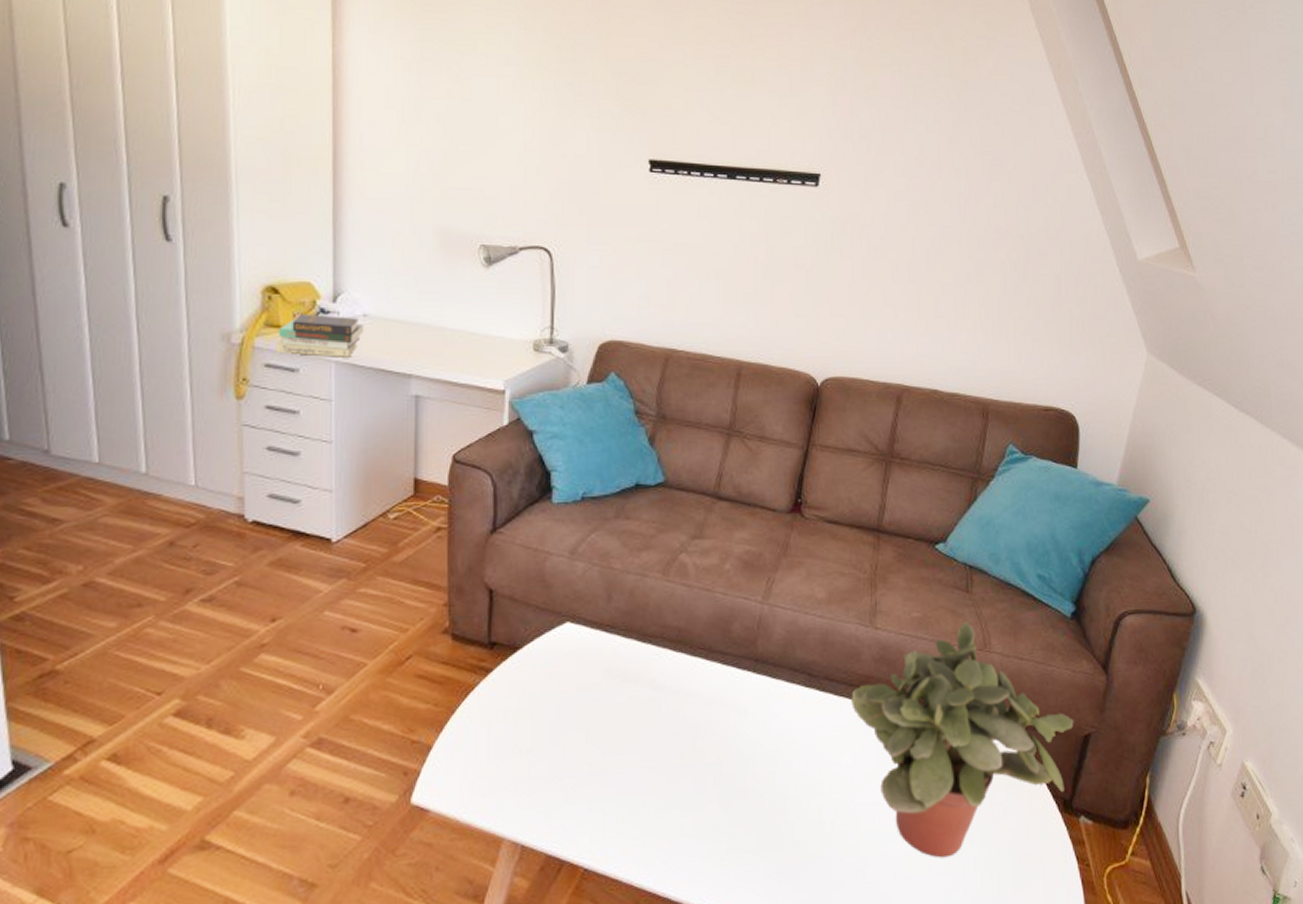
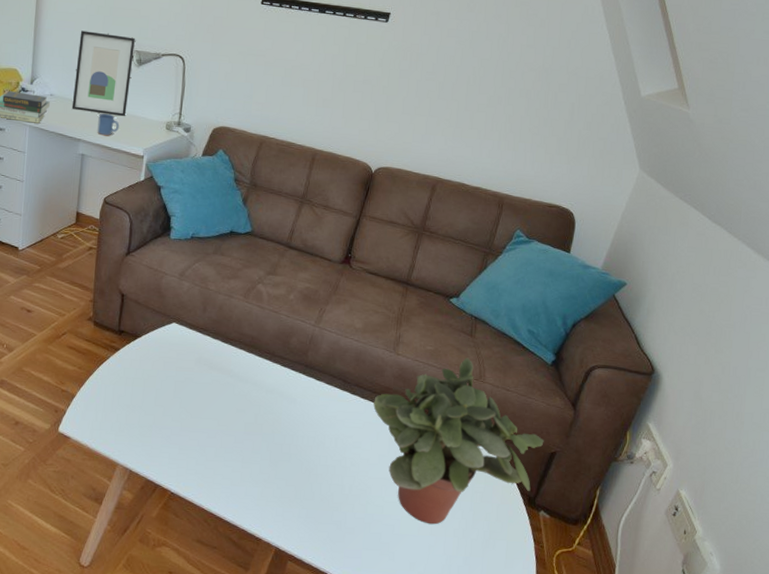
picture frame: none [395,222,481,338] -> present [71,30,136,117]
mug: none [436,335,467,367] -> present [97,113,120,136]

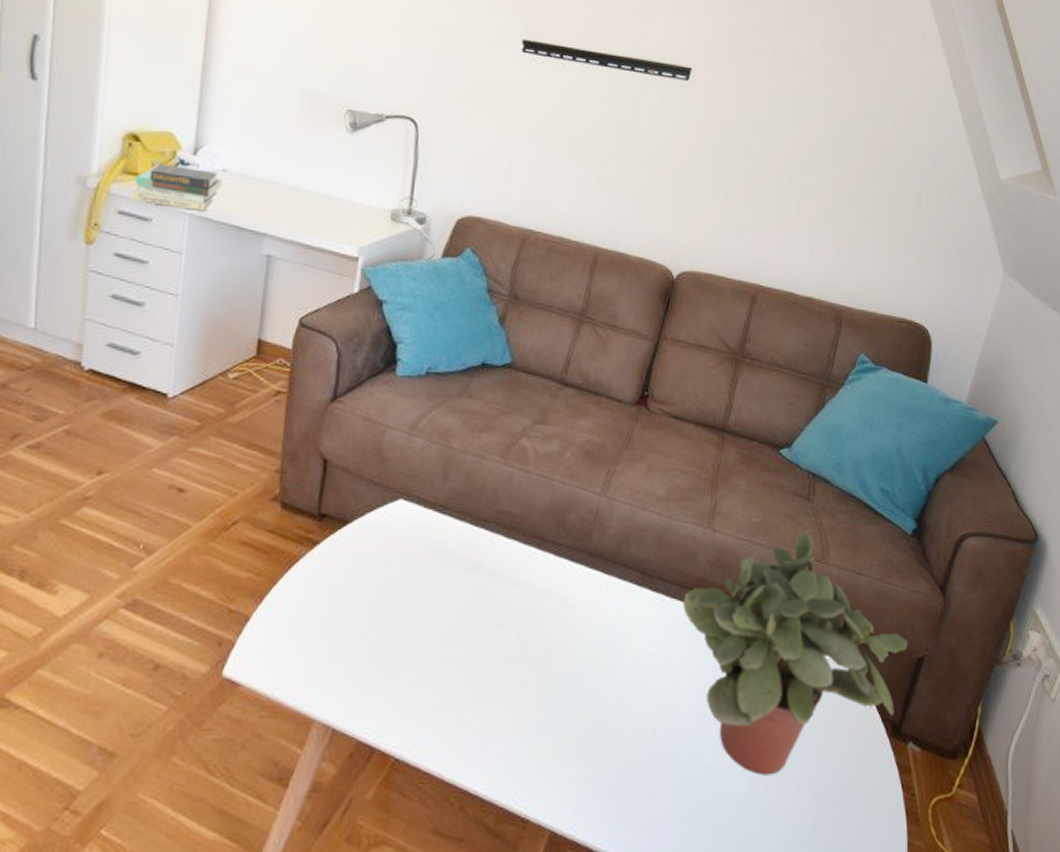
picture frame: present [71,30,136,117] -> none [253,80,349,202]
mug: present [97,113,120,136] -> none [291,197,324,230]

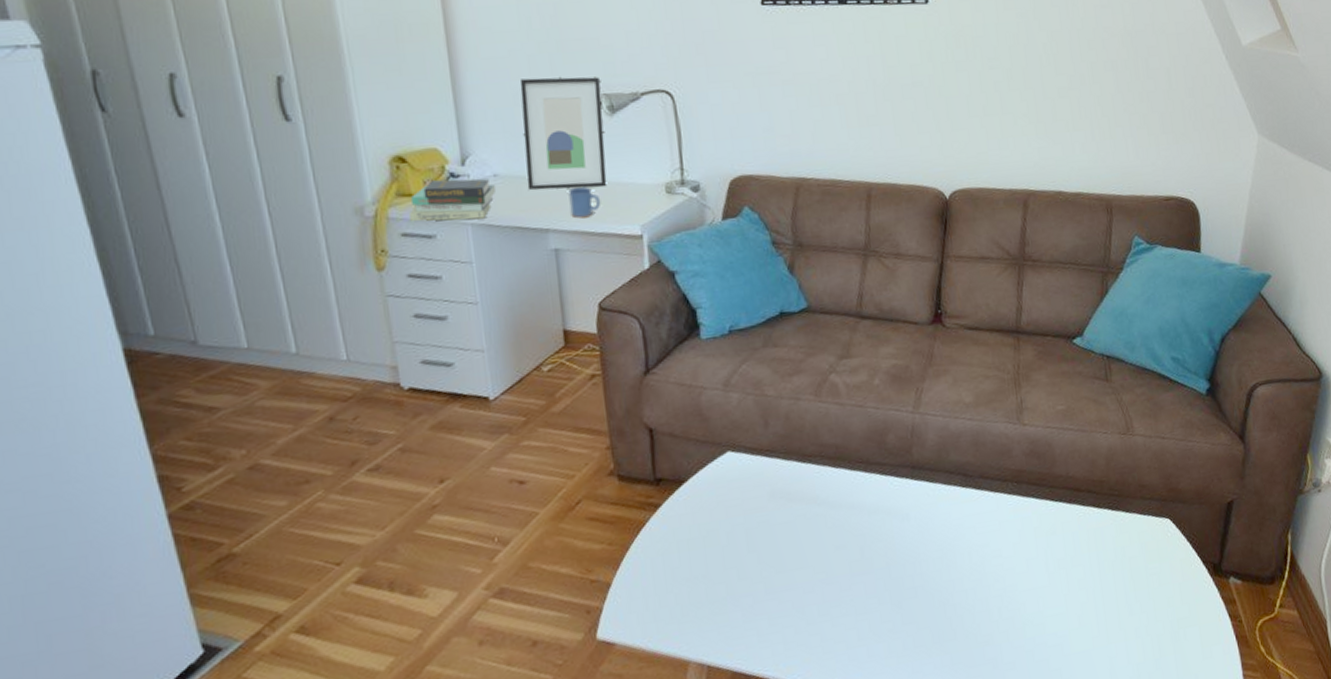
picture frame: none [253,80,349,202] -> present [520,76,607,191]
mug: none [291,197,324,230] -> present [568,186,601,219]
potted plant: present [683,530,908,776] -> none [1006,408,1217,631]

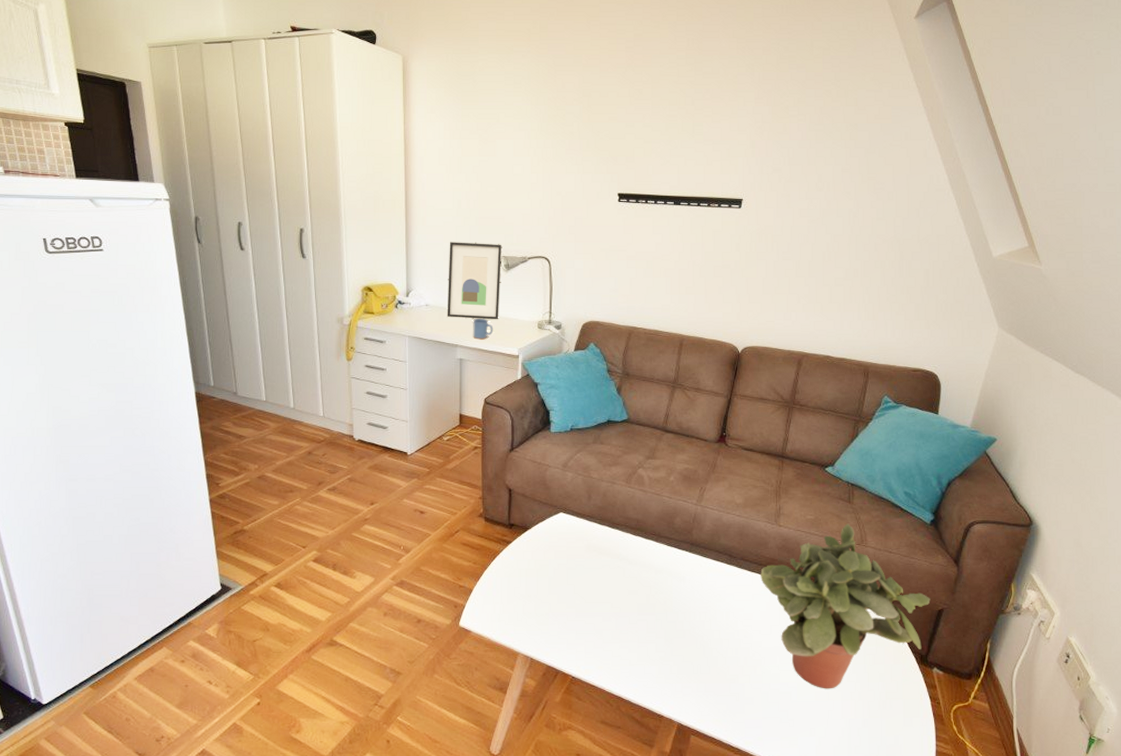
books: present [410,178,496,222] -> none [371,305,426,333]
potted plant: none [1006,408,1217,631] -> present [760,523,931,689]

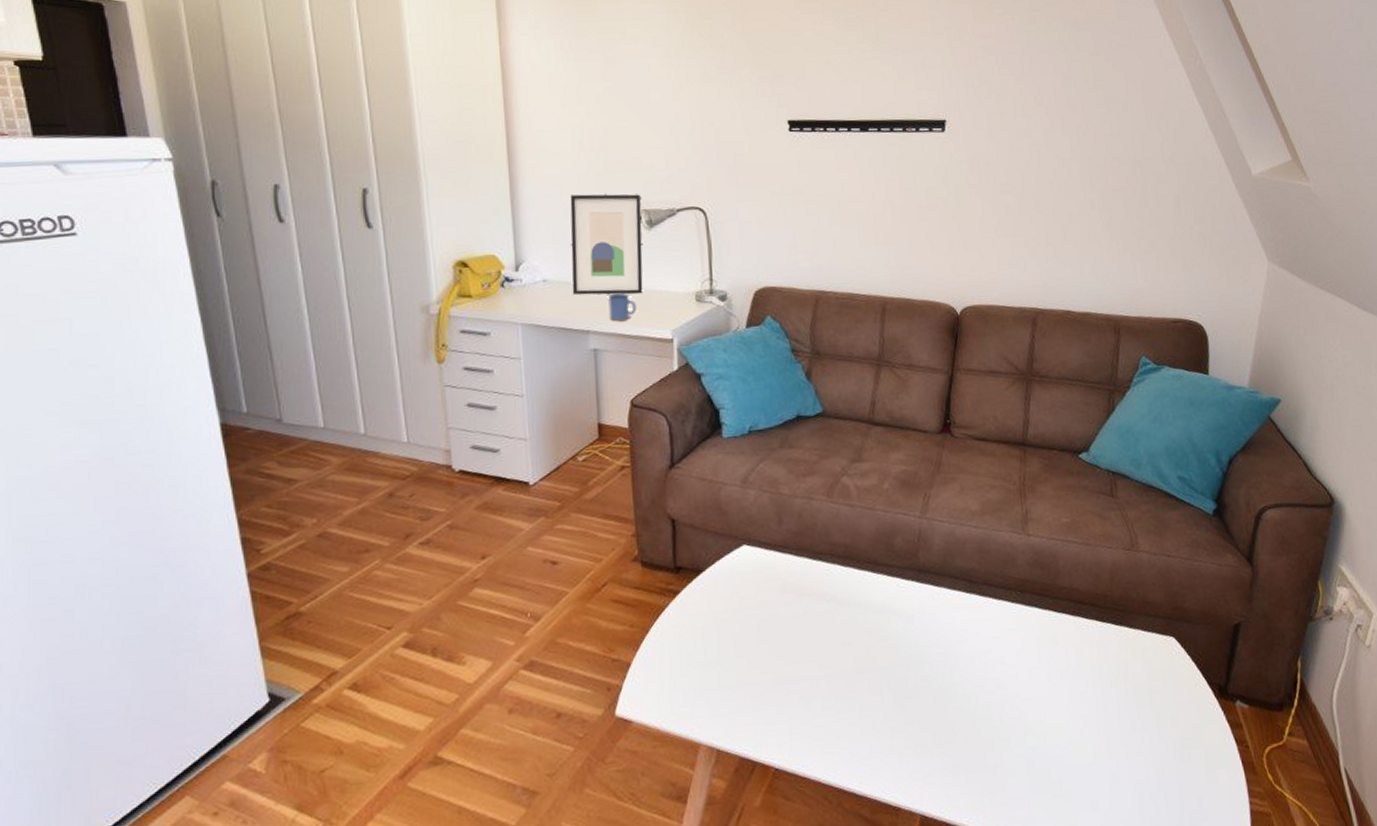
potted plant: present [760,523,931,689] -> none [1009,523,1224,746]

